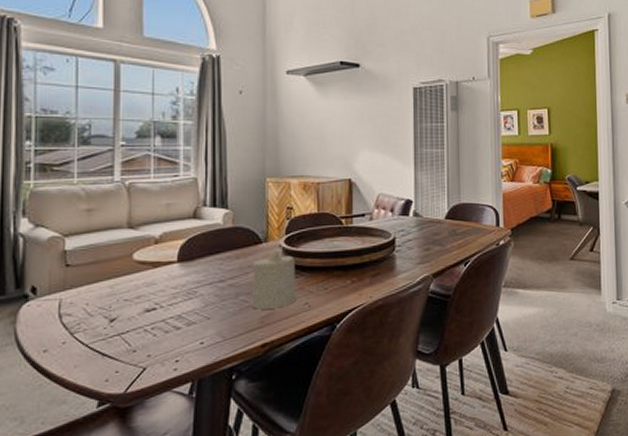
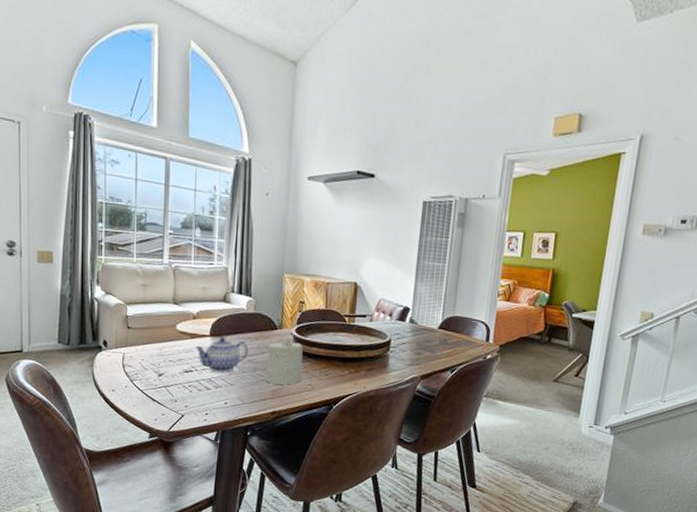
teapot: none [157,260,228,306] -> present [194,336,248,373]

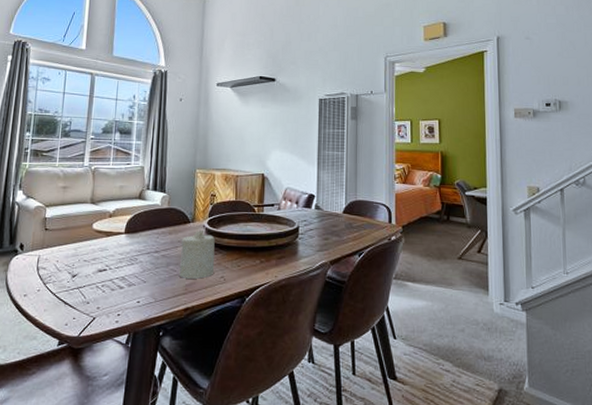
teapot: present [194,336,248,373] -> none [109,232,162,270]

